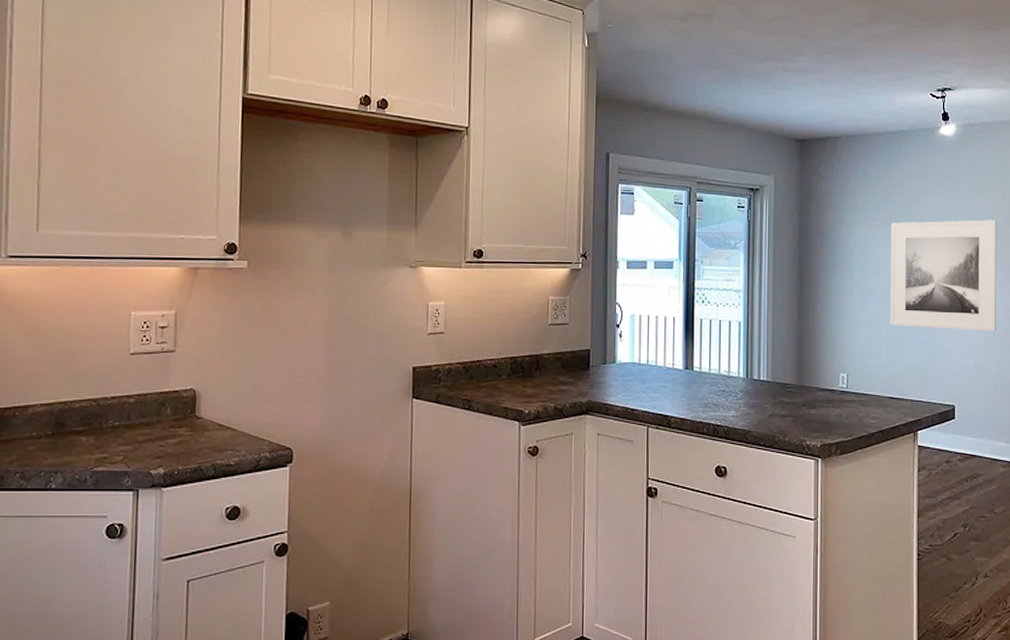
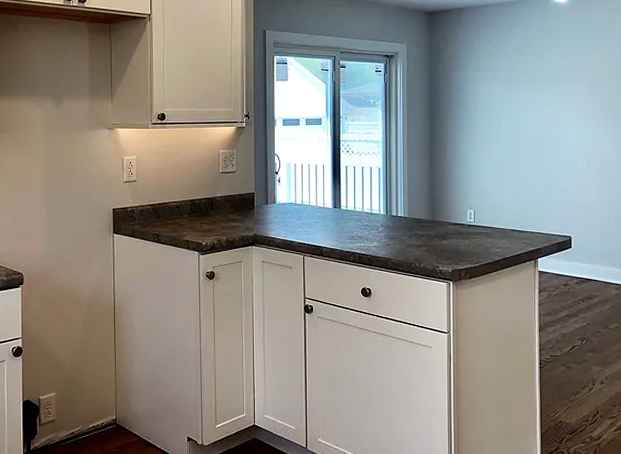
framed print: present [890,220,997,332] -> none [511,75,609,172]

